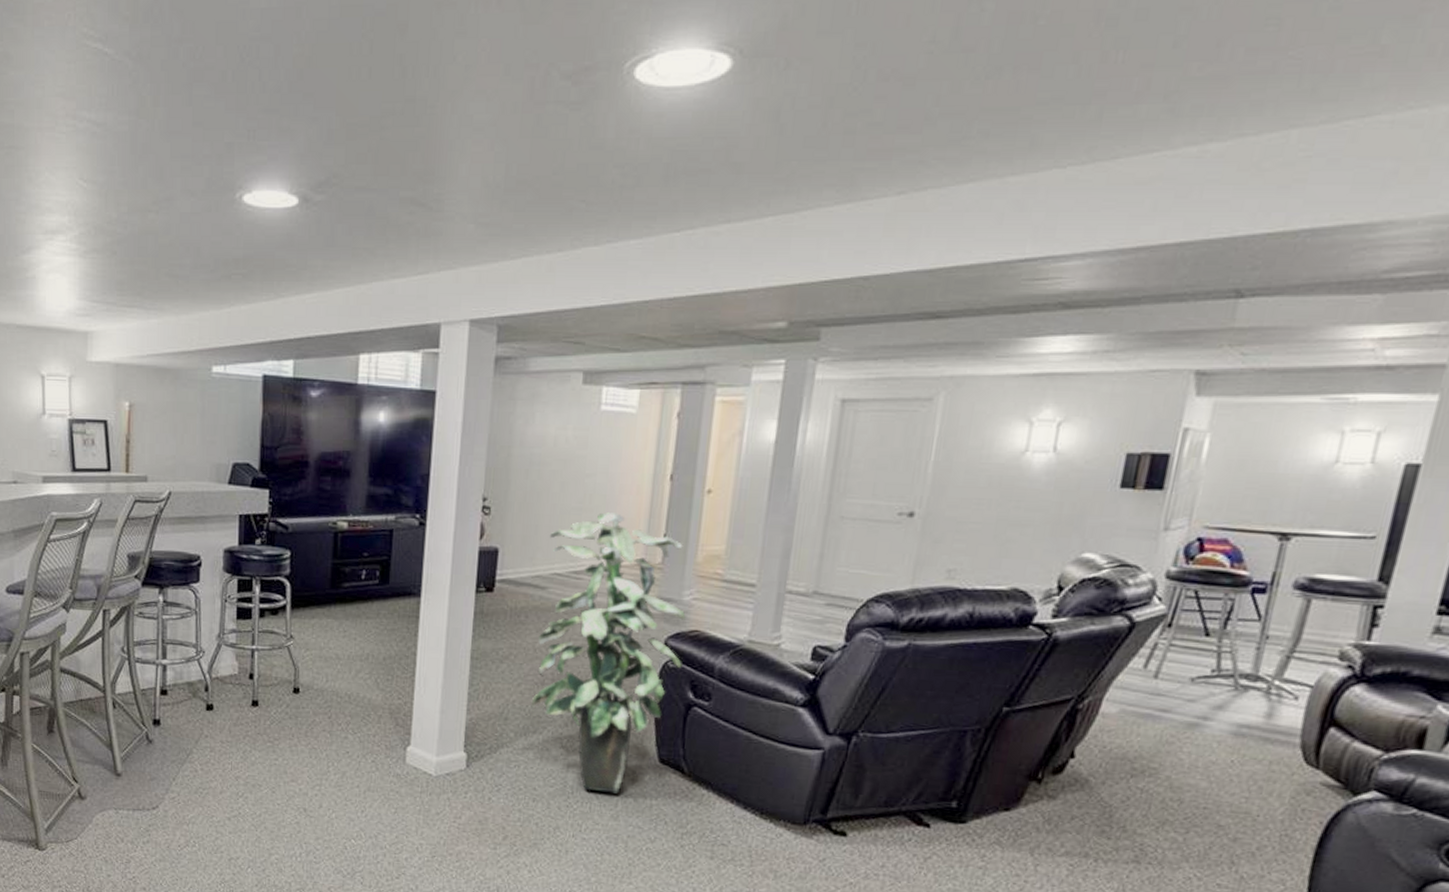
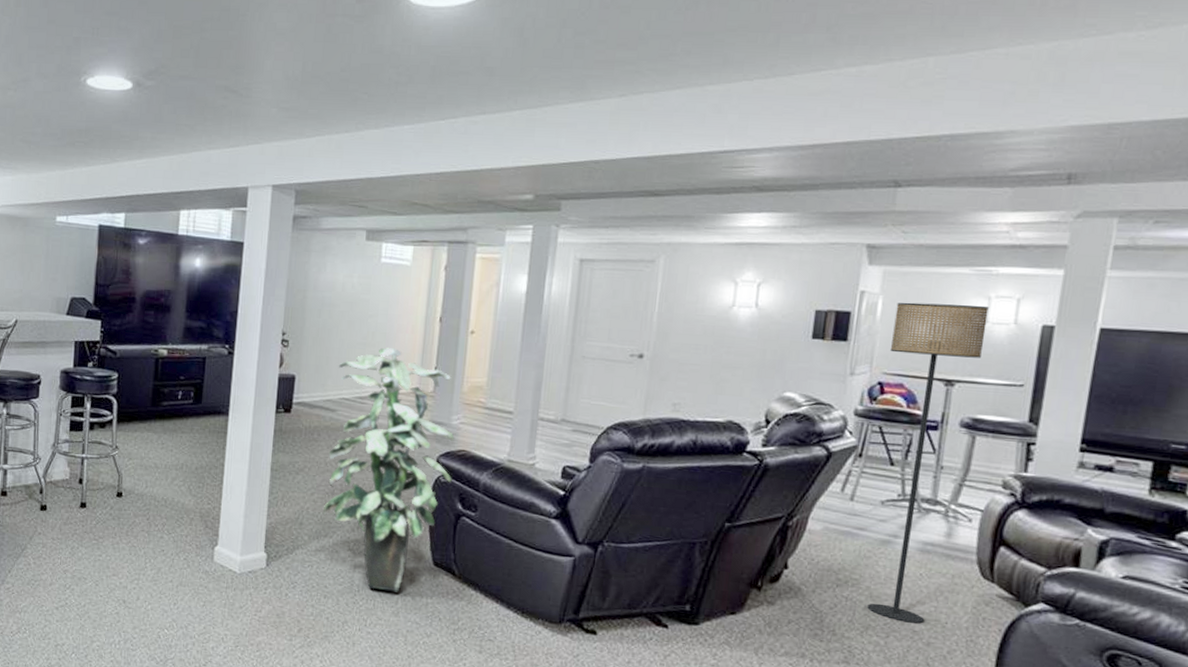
floor lamp: none [1165,440,1341,817] -> present [867,302,989,624]

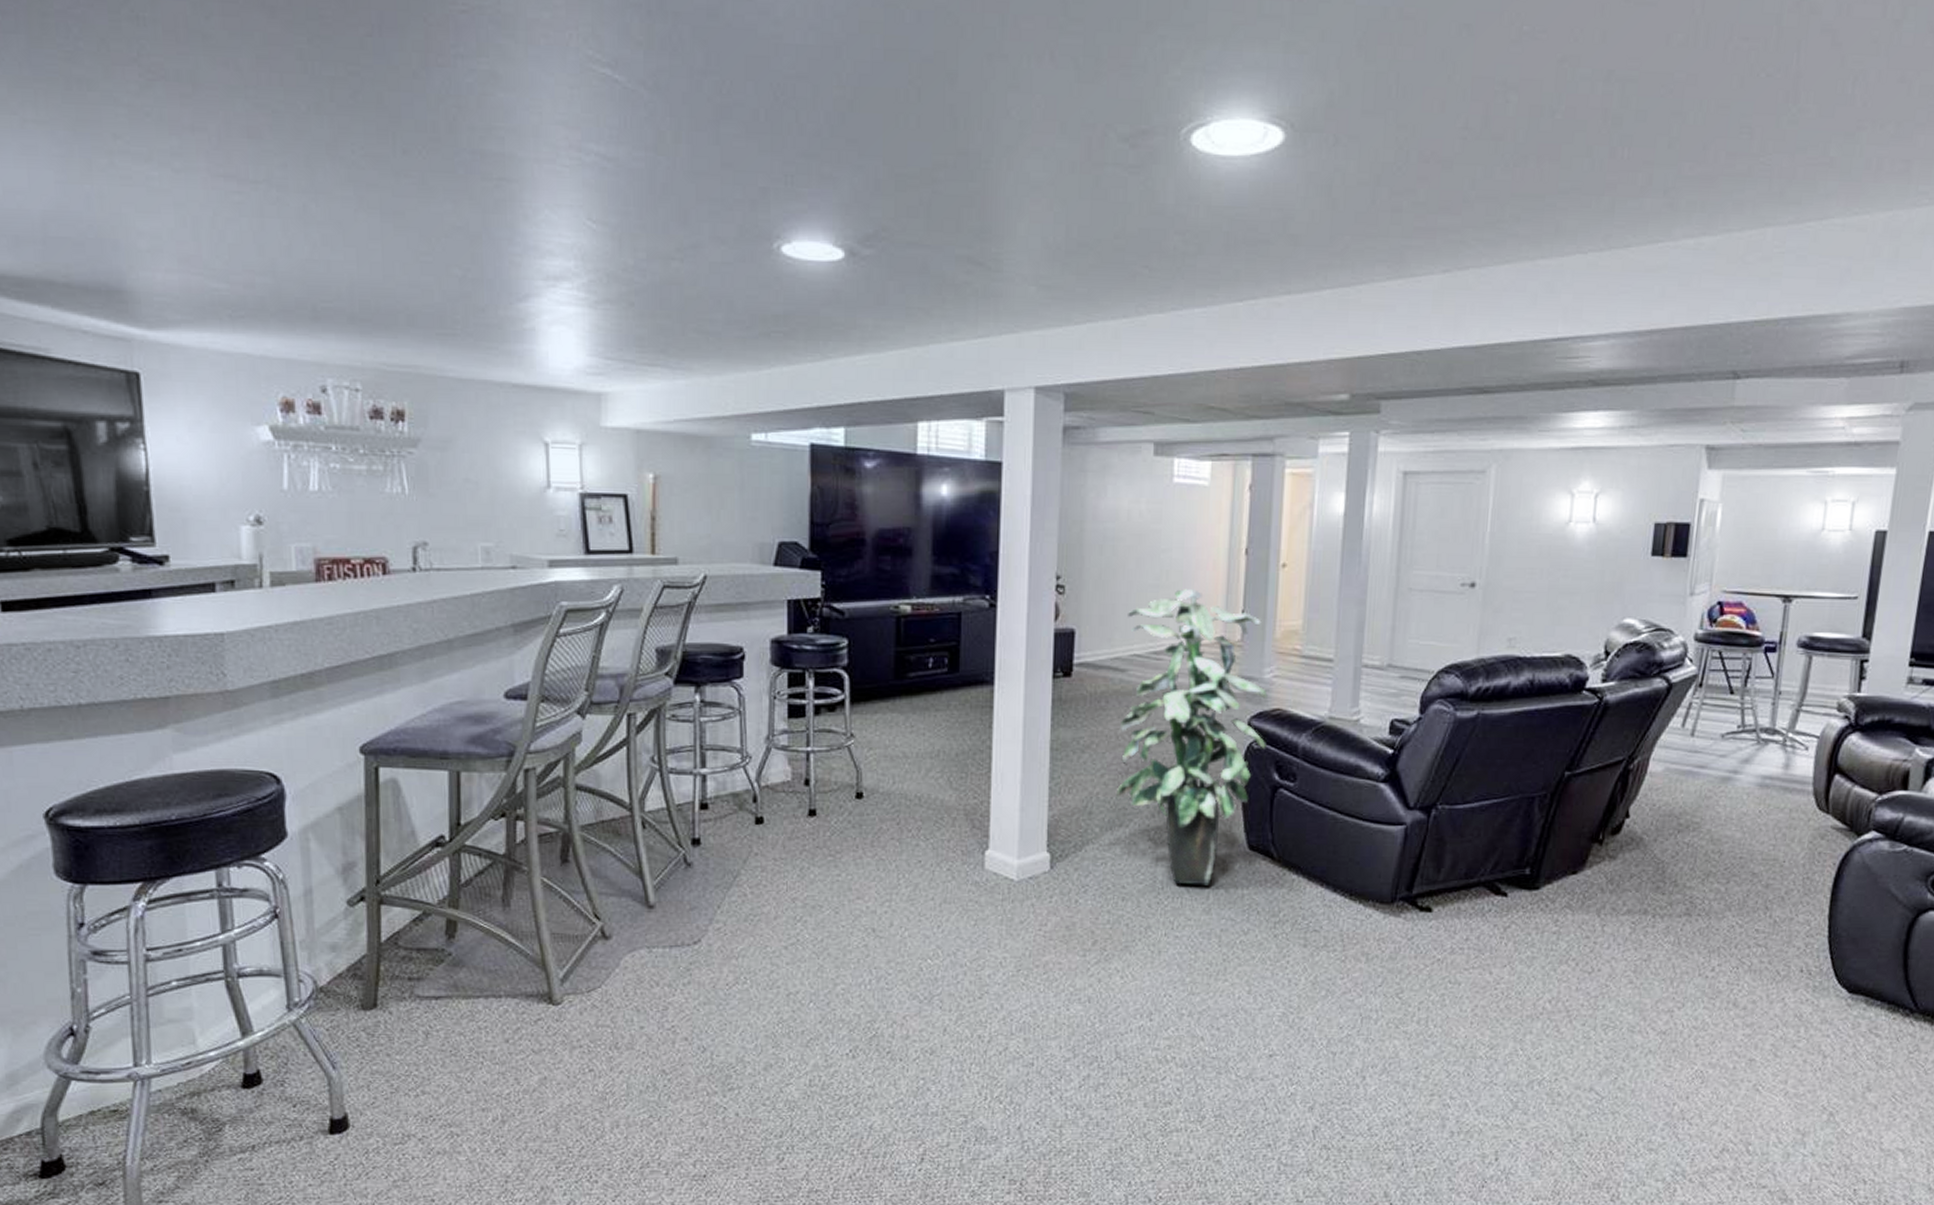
floor lamp: present [867,302,989,624] -> none [1708,510,1825,865]

